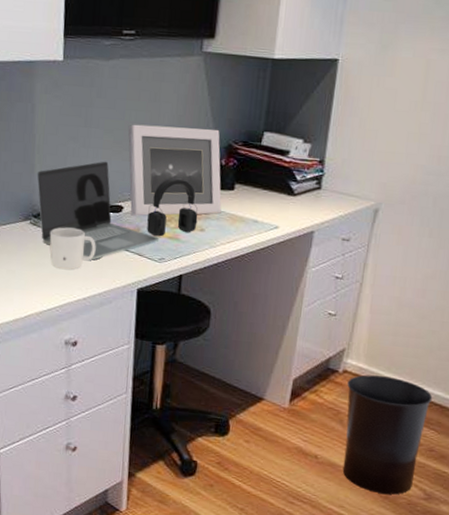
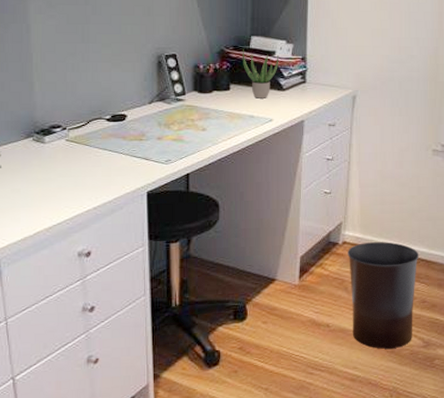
laptop: present [36,161,160,260] -> none [36,73,165,170]
mug: present [49,227,96,270] -> none [54,140,103,182]
picture frame: present [128,124,222,216] -> none [125,36,220,123]
headphones: present [146,178,198,237] -> none [150,84,199,140]
potted plant: none [251,146,294,203] -> present [242,49,279,99]

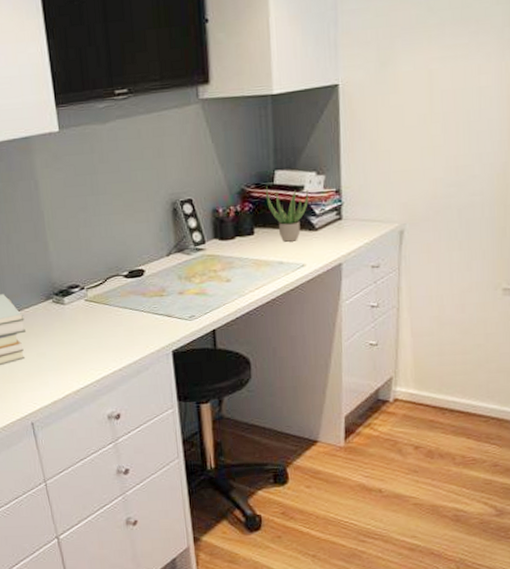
waste bin: present [347,242,419,349] -> none [400,398,489,517]

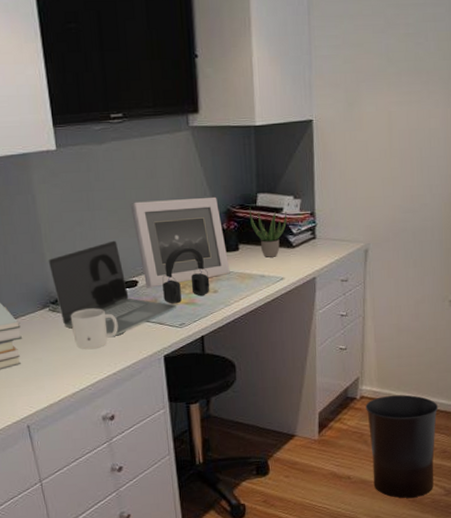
laptop: none [51,226,187,329] -> present [48,240,177,336]
mug: none [74,299,124,344] -> present [70,308,118,350]
picture frame: none [136,175,245,278] -> present [130,196,230,288]
headphones: none [170,232,222,295] -> present [162,247,210,304]
waste bin: none [400,398,489,517] -> present [366,395,439,498]

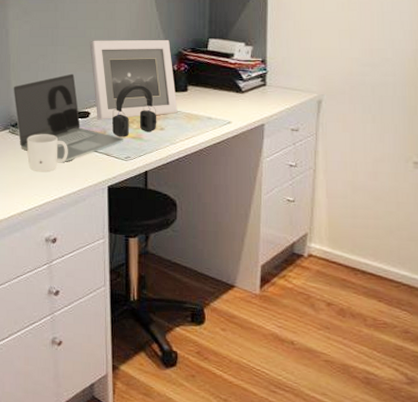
potted plant: present [249,208,287,258] -> none [199,52,238,101]
waste bin: present [366,395,439,498] -> none [314,258,400,380]

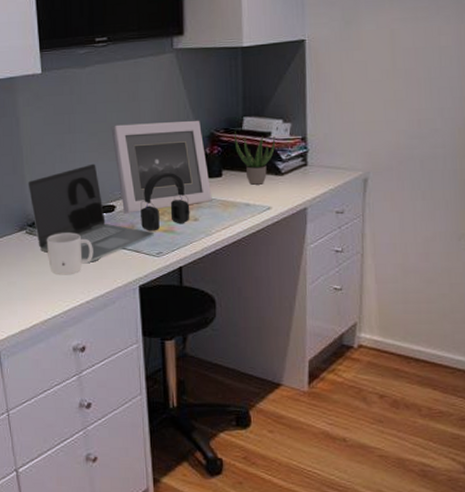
potted plant: none [199,52,238,101] -> present [234,132,276,185]

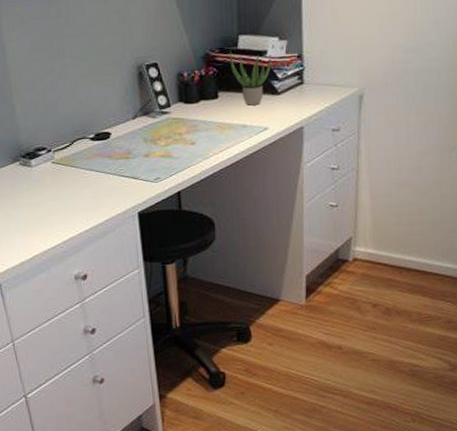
laptop: present [27,163,155,263] -> none [18,89,152,191]
mug: present [46,232,94,275] -> none [41,162,91,206]
picture frame: present [111,120,212,214] -> none [102,40,209,140]
headphones: present [140,172,190,232] -> none [136,95,187,157]

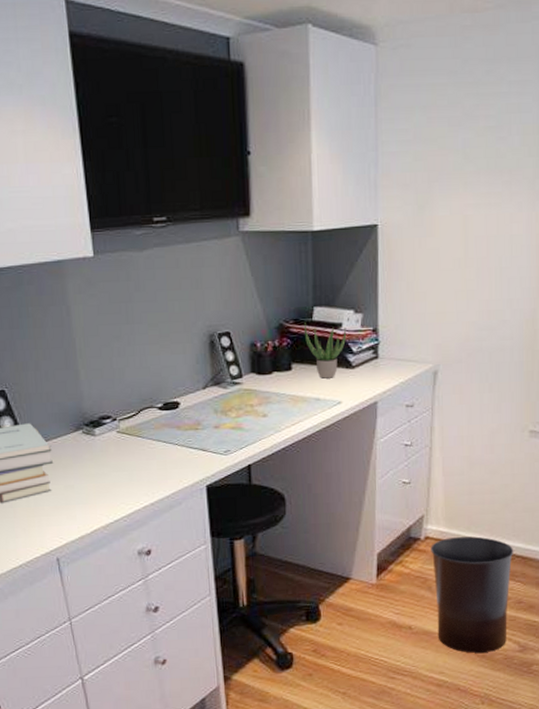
waste bin: none [359,257,444,372] -> present [431,536,514,653]

